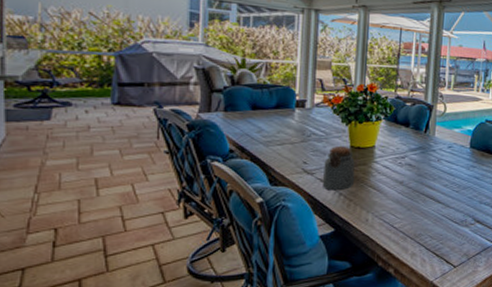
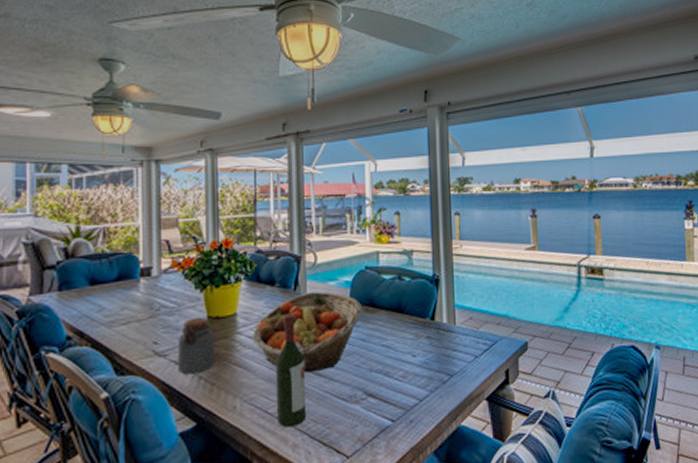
fruit basket: none [386,135,480,200] -> present [253,291,363,373]
wine bottle: none [401,151,428,240] -> present [276,314,306,428]

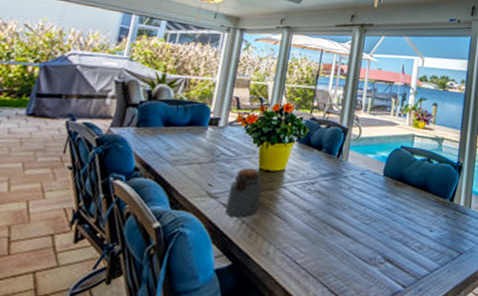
fruit basket: present [253,291,363,373] -> none [294,160,394,232]
wine bottle: present [276,314,306,428] -> none [303,177,337,279]

